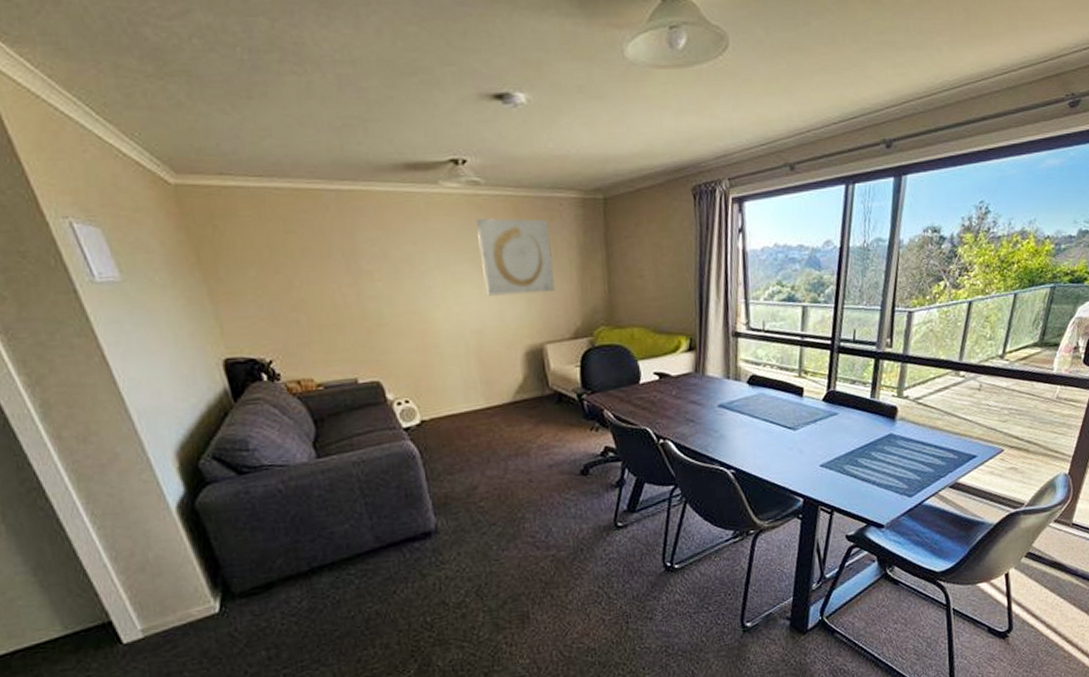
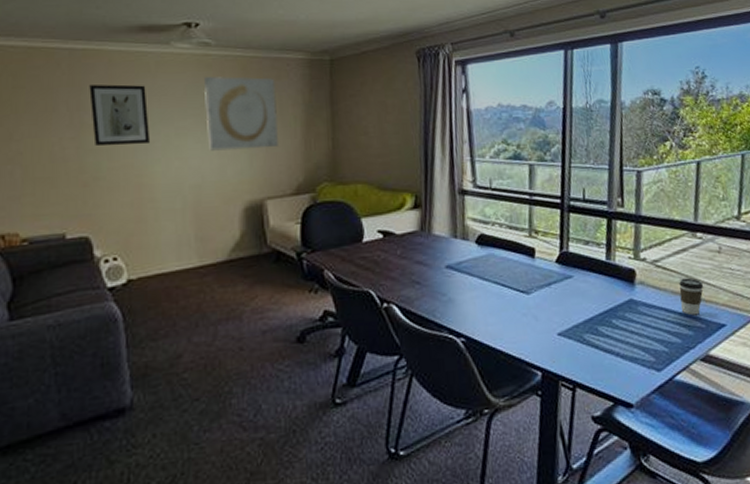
wall art: none [361,228,428,293] -> present [89,84,149,147]
coffee cup: none [936,413,961,448] -> present [679,277,704,316]

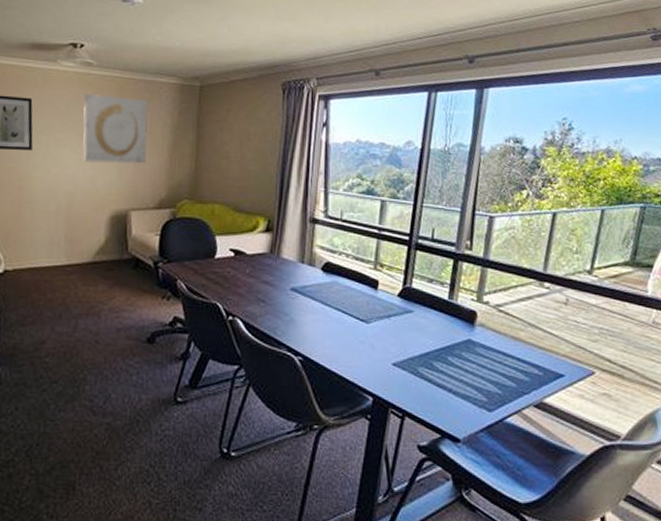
coffee cup: present [679,277,704,316] -> none [519,325,546,363]

